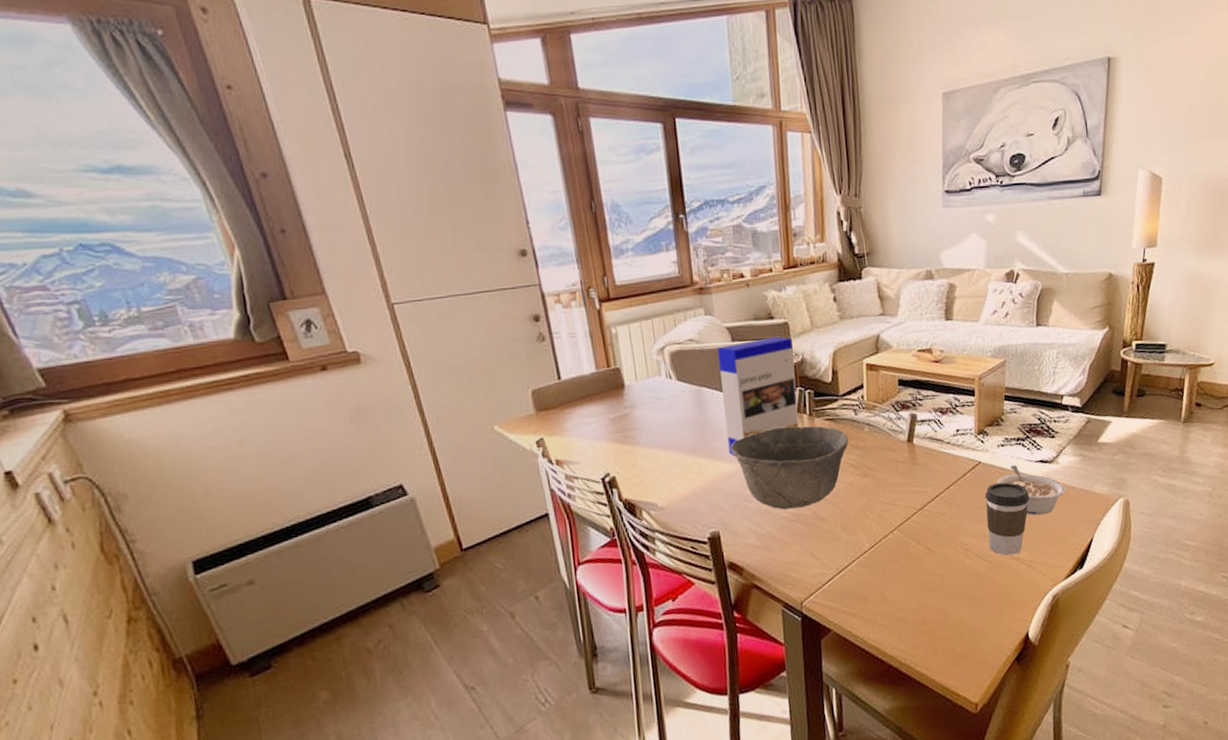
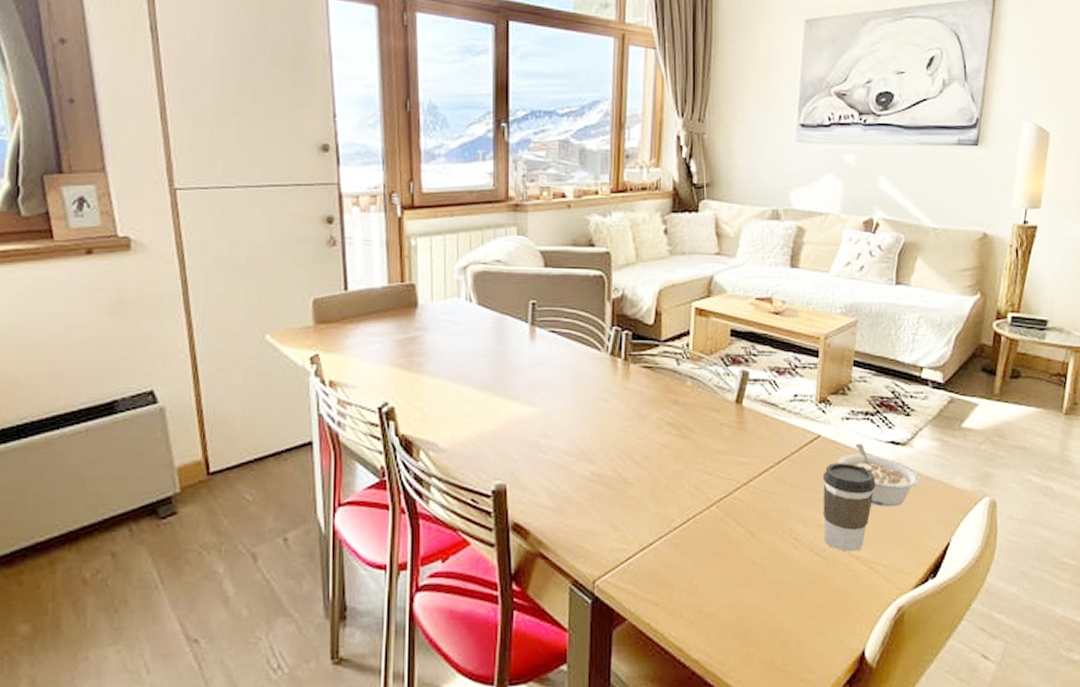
cereal box: present [717,336,799,456] -> none [526,266,613,397]
bowl: present [731,426,849,510] -> none [530,371,668,467]

